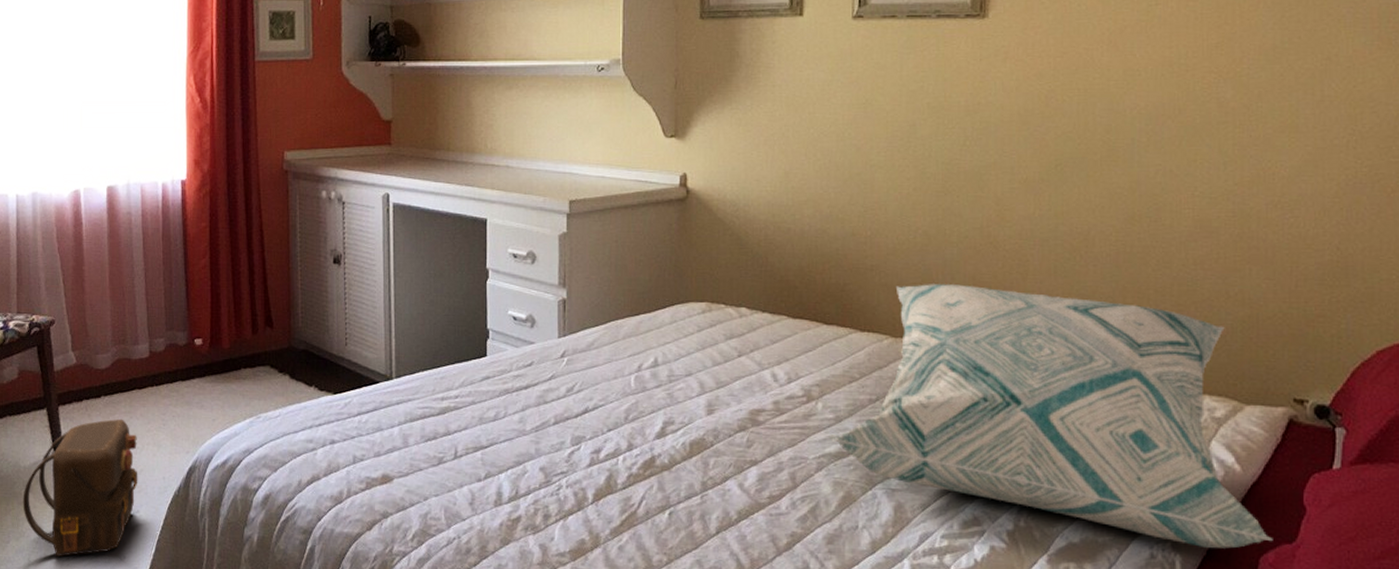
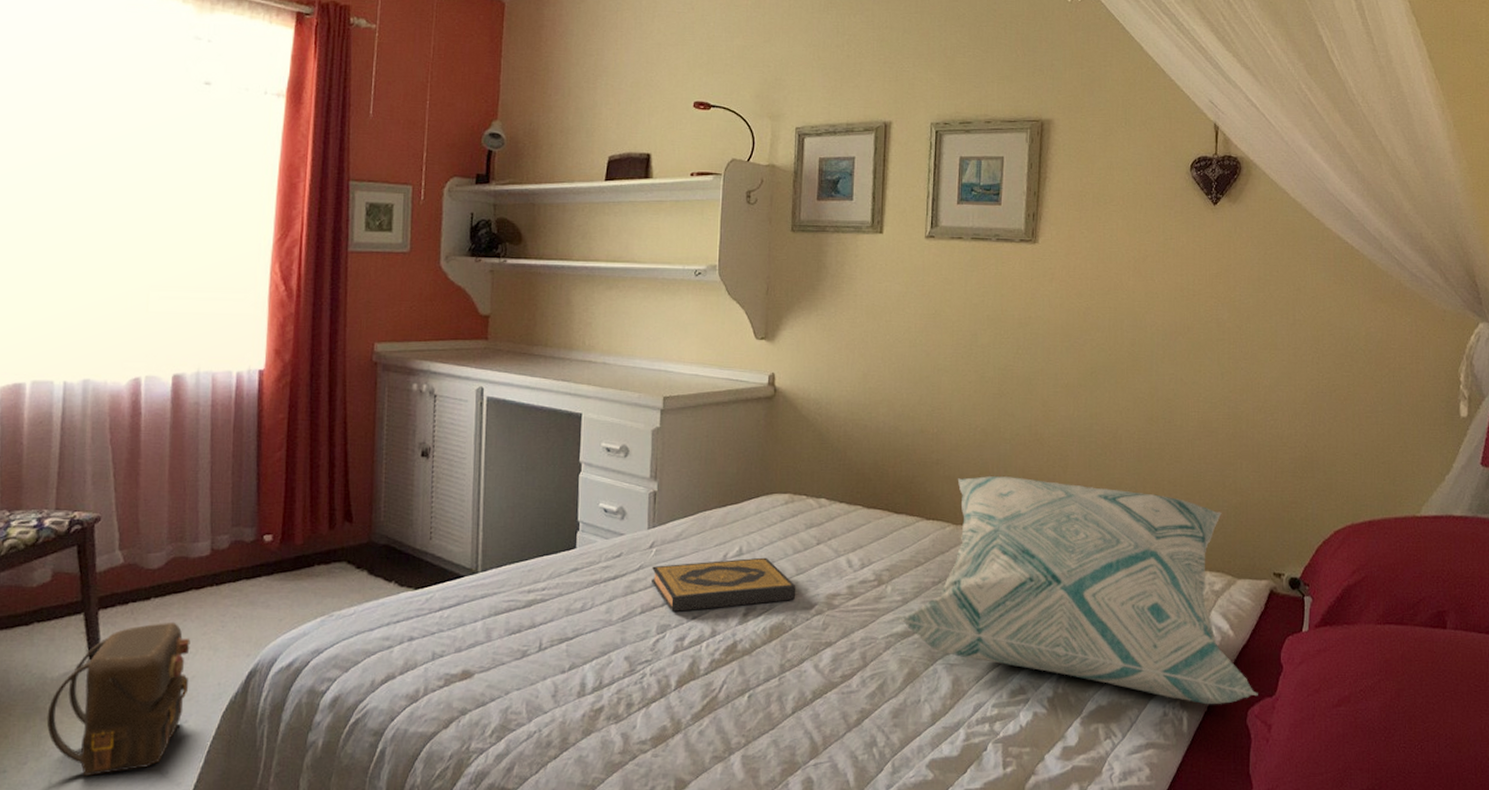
hardback book: none [564,369,717,423] -> present [652,557,796,612]

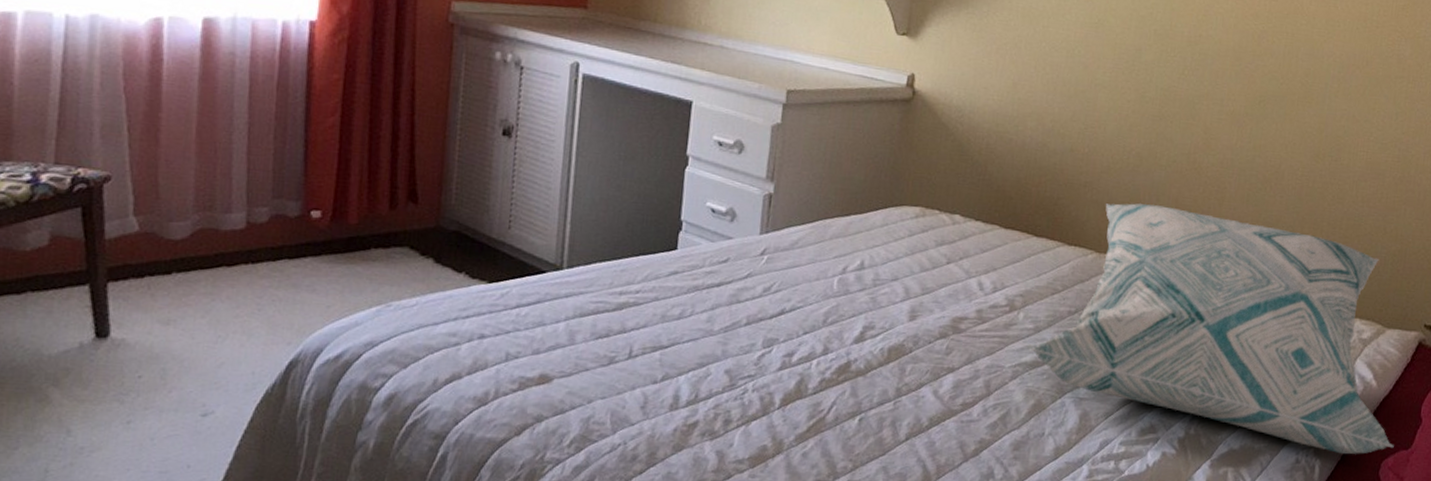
backpack: present [46,622,191,777] -> none [42,300,220,467]
hardback book: present [652,557,796,612] -> none [760,273,921,326]

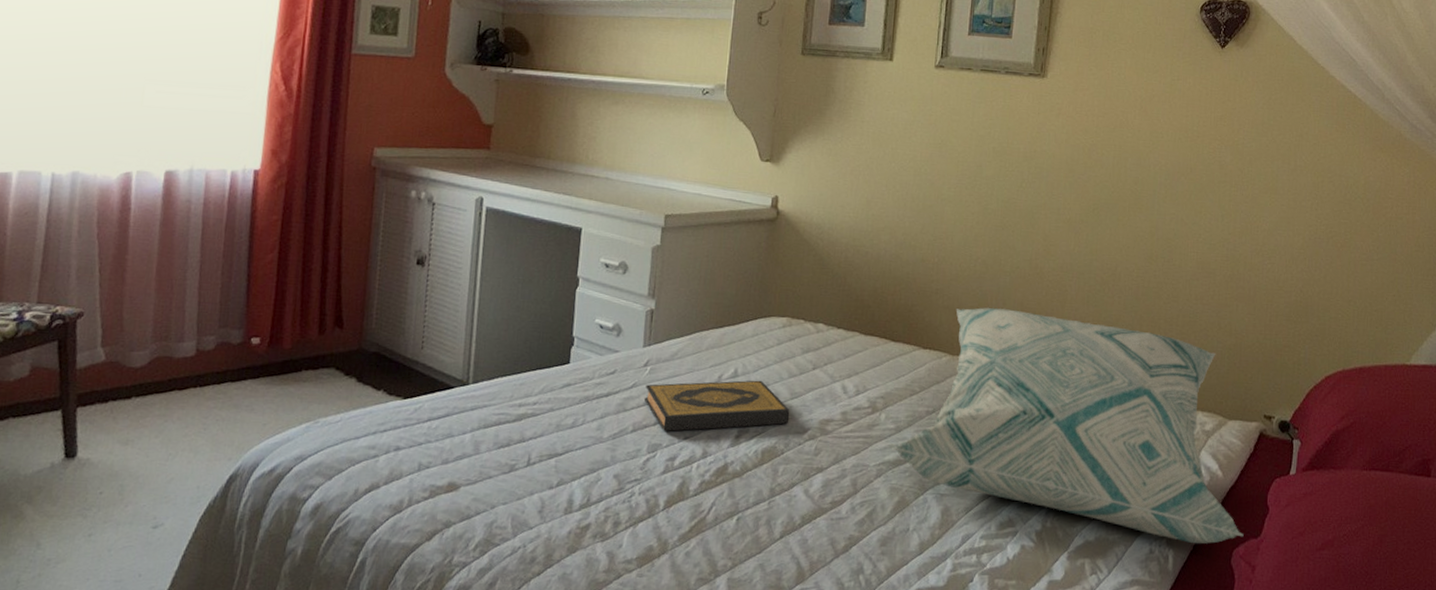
hardback book: none [760,273,921,326] -> present [645,380,790,431]

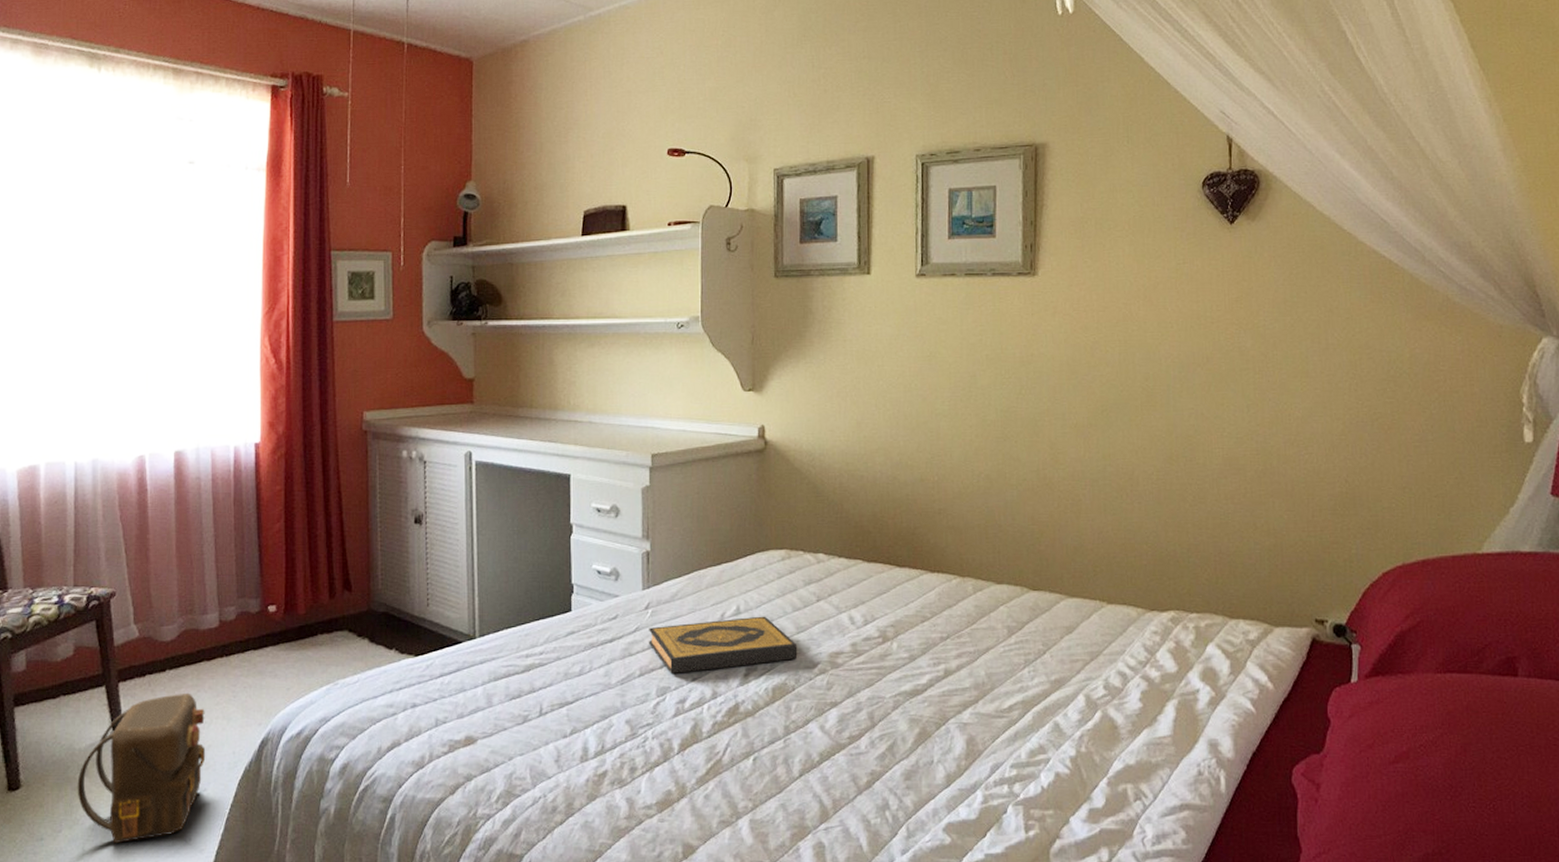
backpack: none [17,422,171,577] -> present [77,692,206,844]
decorative pillow: present [892,307,1244,544] -> none [908,524,1304,763]

